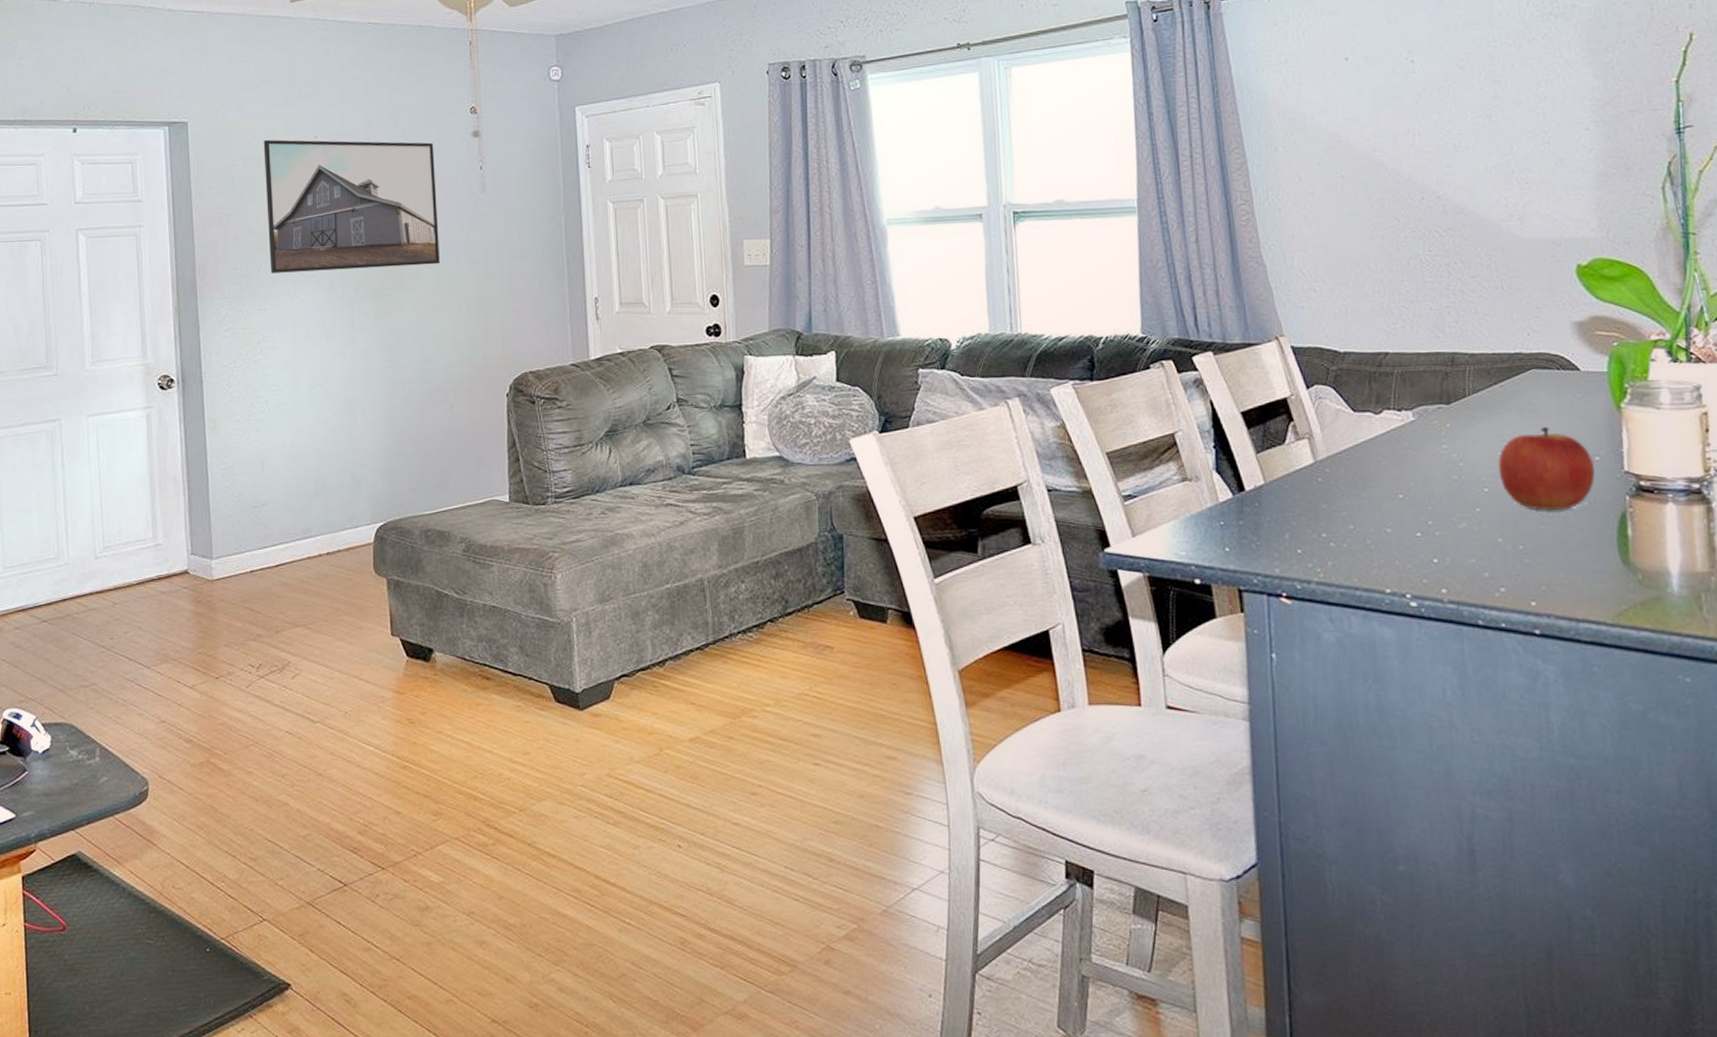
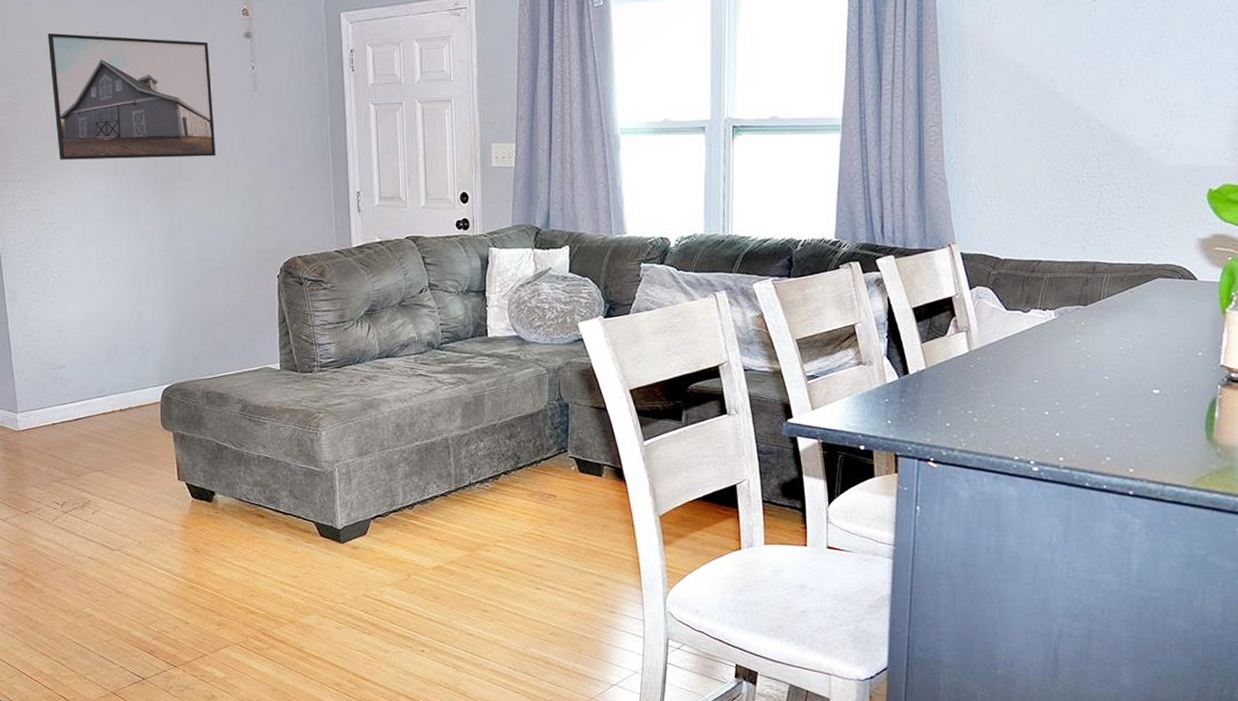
apple: present [1498,426,1595,510] -> none [1118,326,1198,395]

